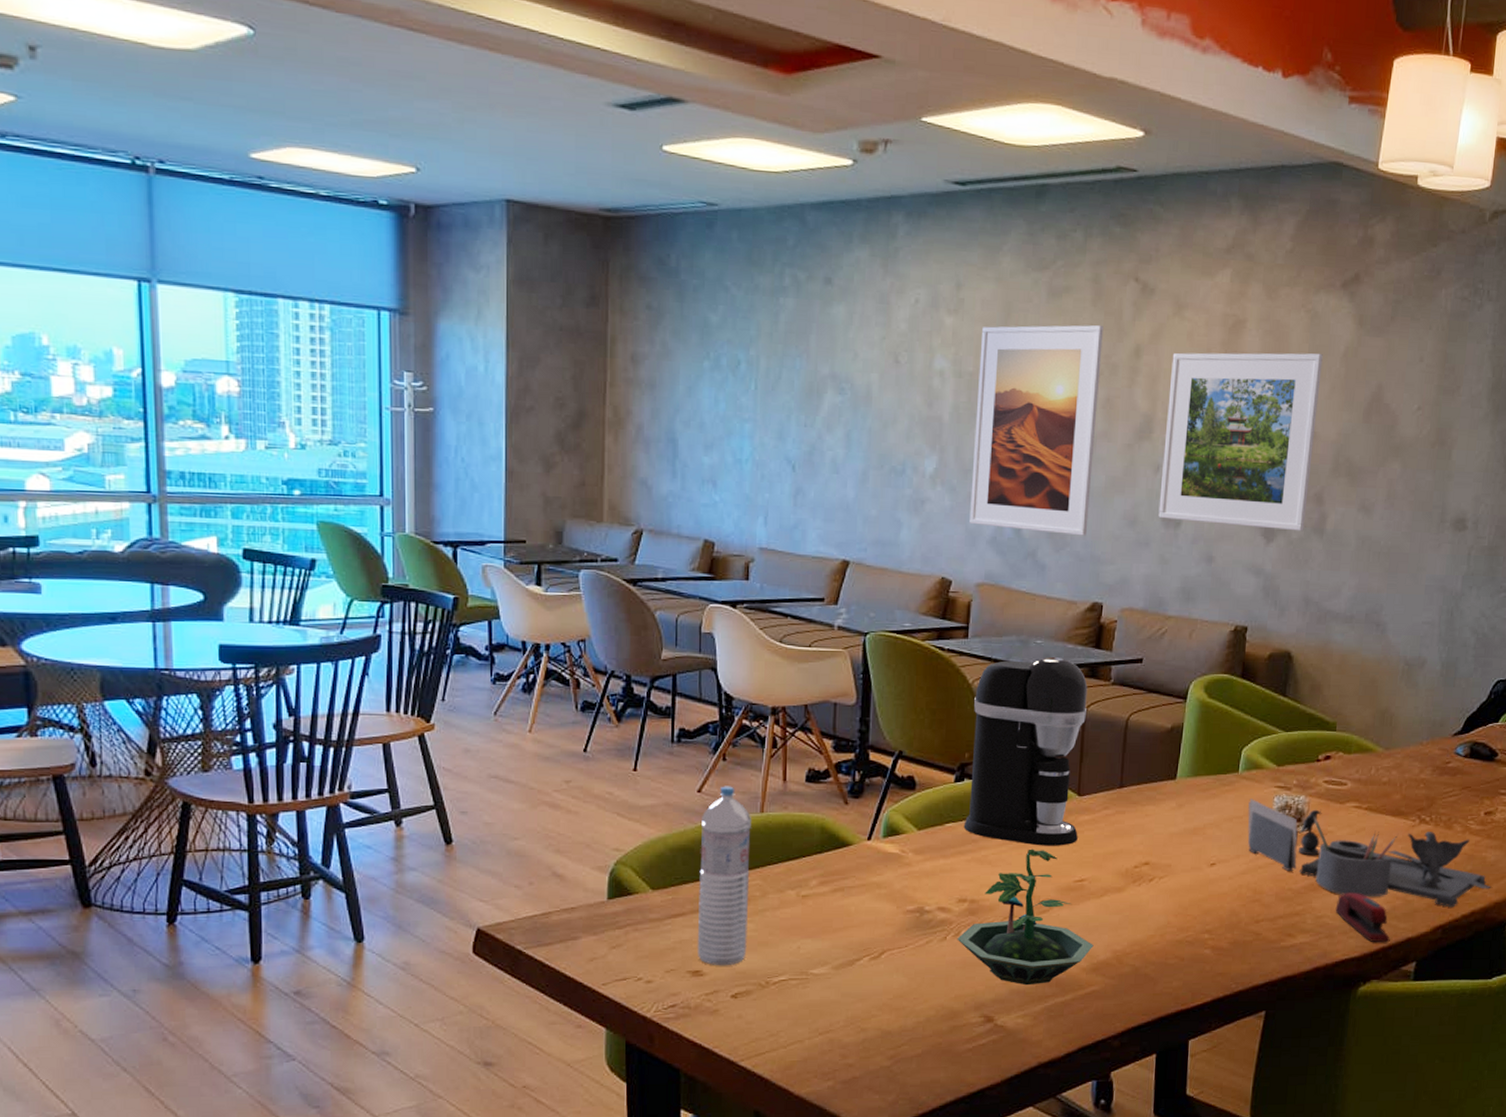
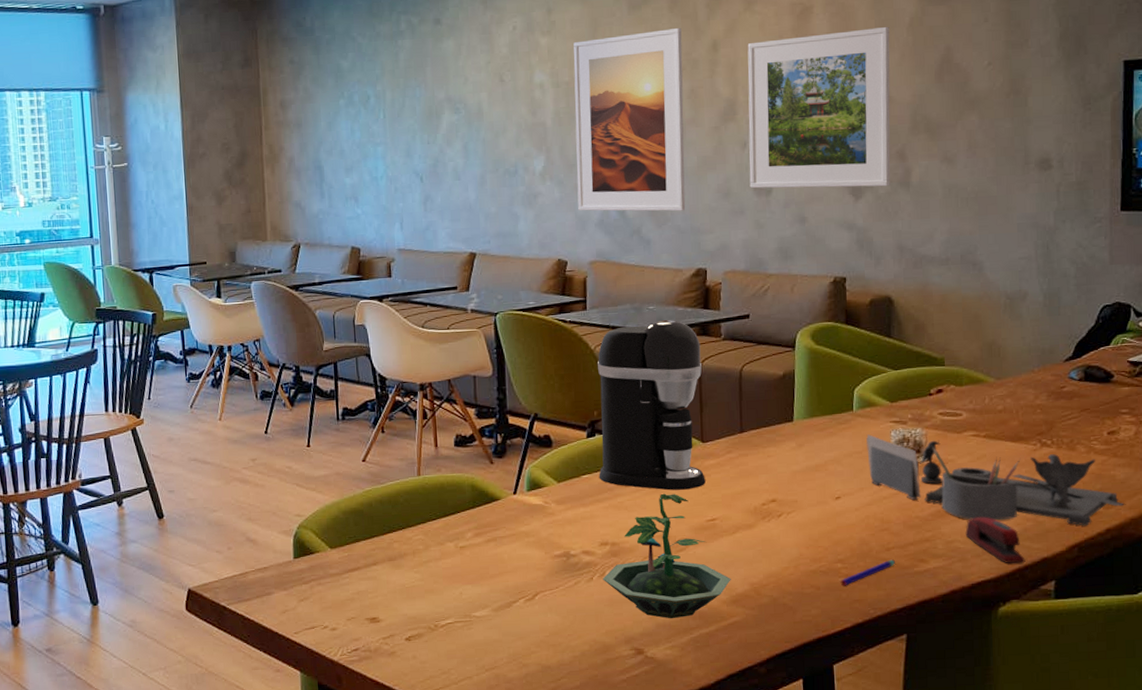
water bottle: present [697,786,751,966] -> none [368,454,416,613]
pen: none [1205,932,1264,958] -> present [840,559,896,586]

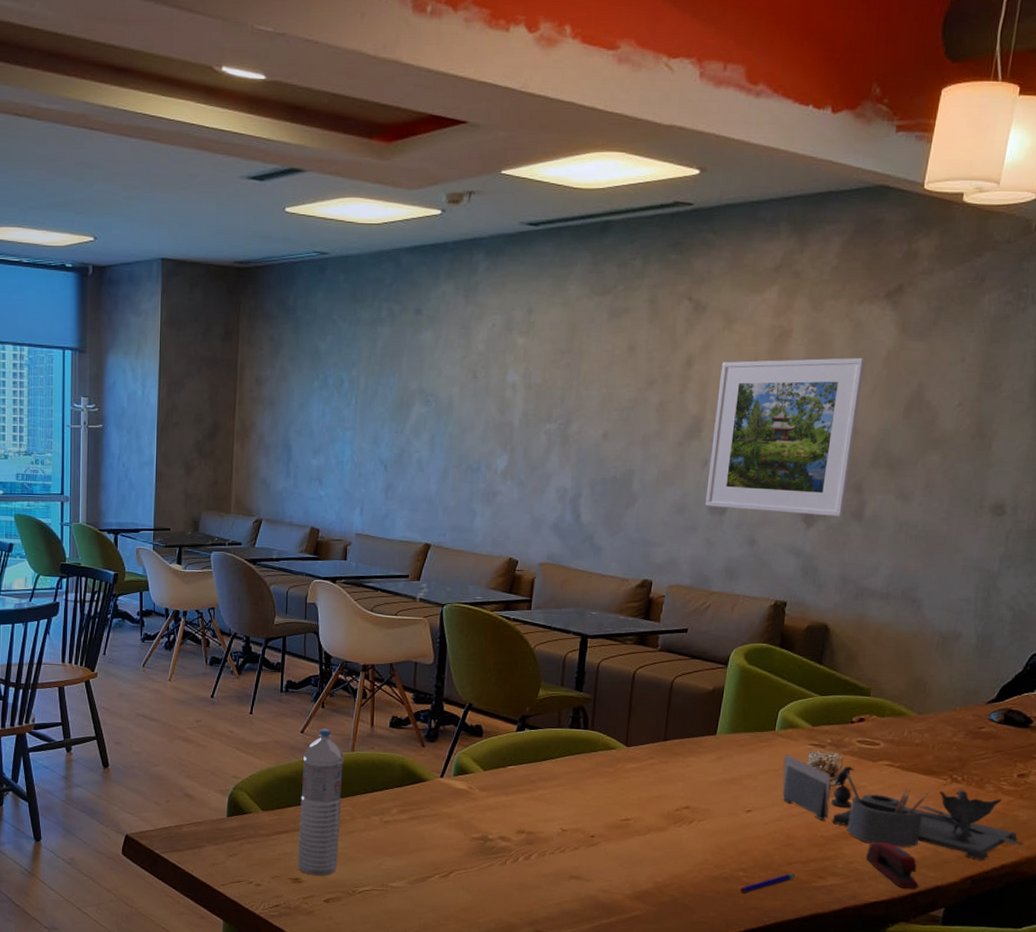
water bottle: none [368,454,416,613] -> present [297,728,344,876]
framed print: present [573,27,686,212] -> none [535,339,658,523]
coffee maker: present [598,320,706,491] -> none [523,627,637,789]
terrarium: present [603,493,731,619] -> none [515,790,637,908]

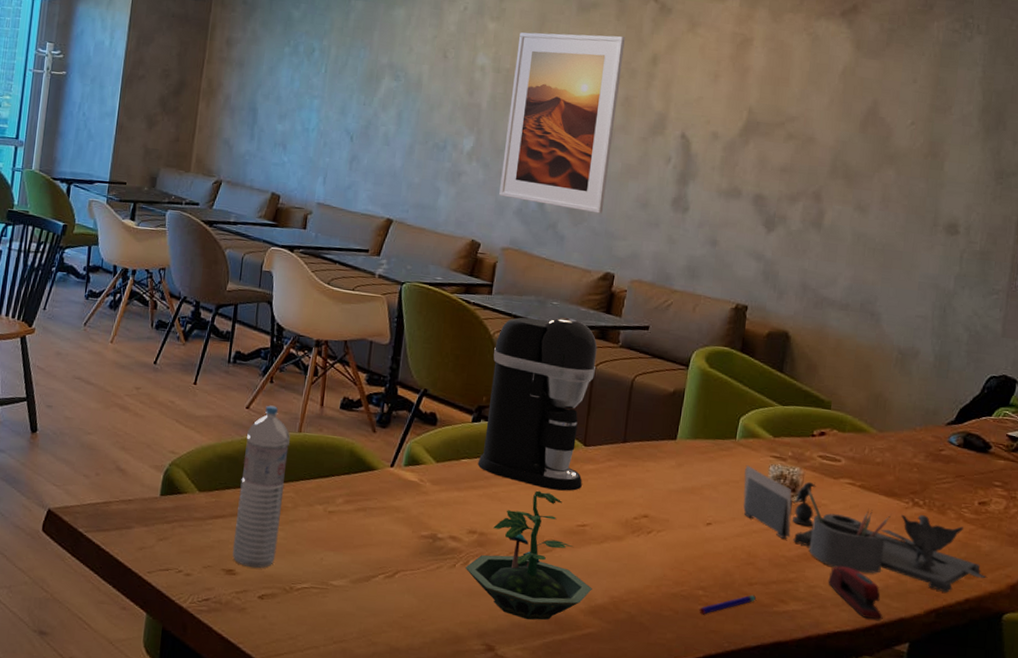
terrarium: none [515,790,637,908] -> present [465,490,592,620]
coffee maker: none [523,627,637,789] -> present [477,317,598,491]
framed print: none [535,339,658,523] -> present [499,32,625,214]
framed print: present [705,357,865,517] -> none [668,63,823,224]

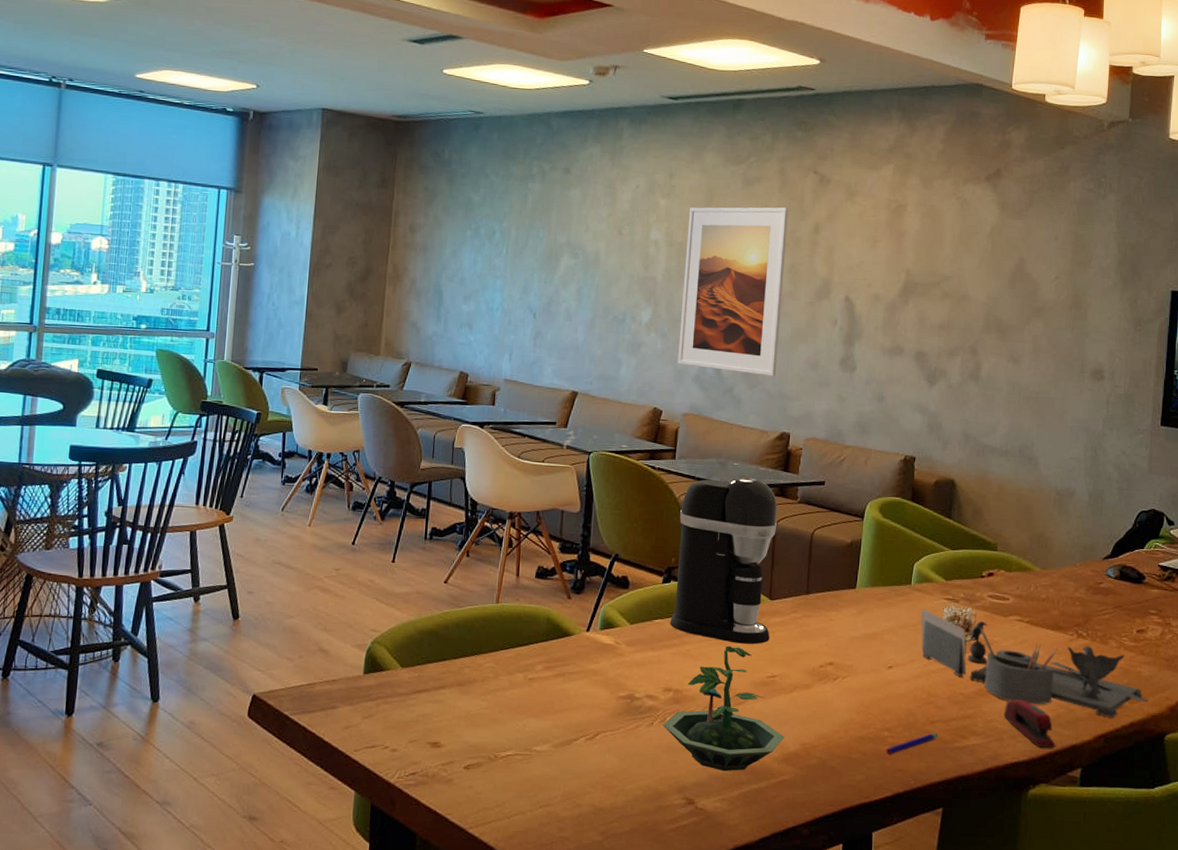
water bottle: present [232,405,290,568] -> none [436,578,488,740]

